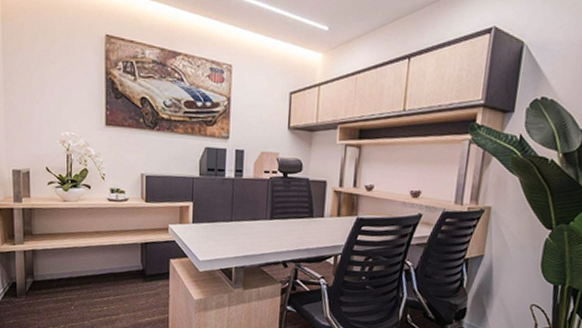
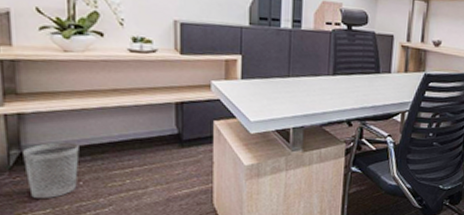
wastebasket: none [35,273,72,319] -> present [23,142,79,199]

